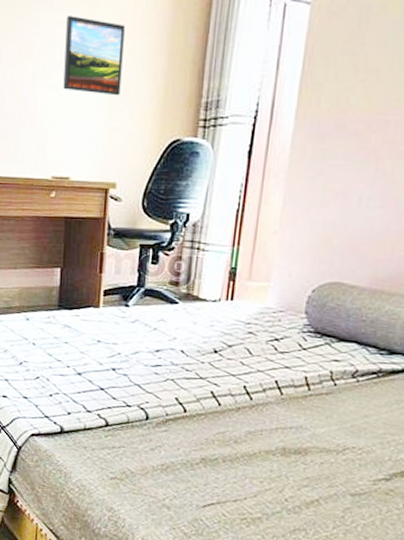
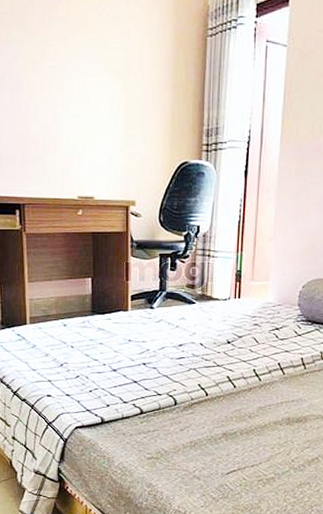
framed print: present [63,16,125,96] -> none [81,52,134,124]

